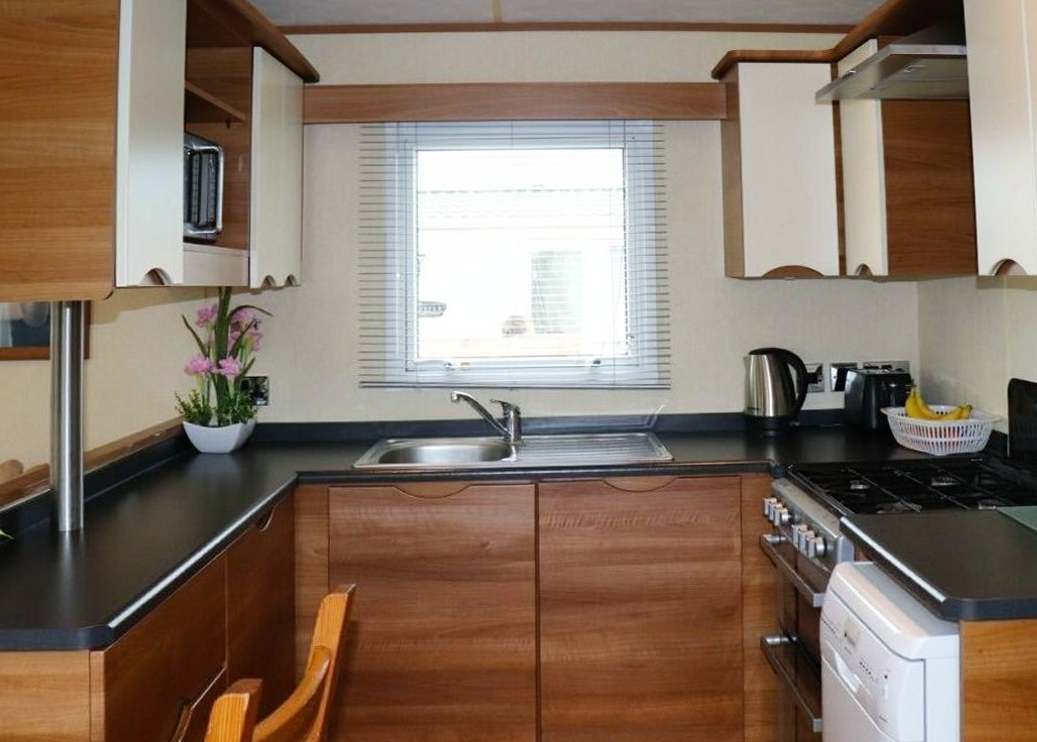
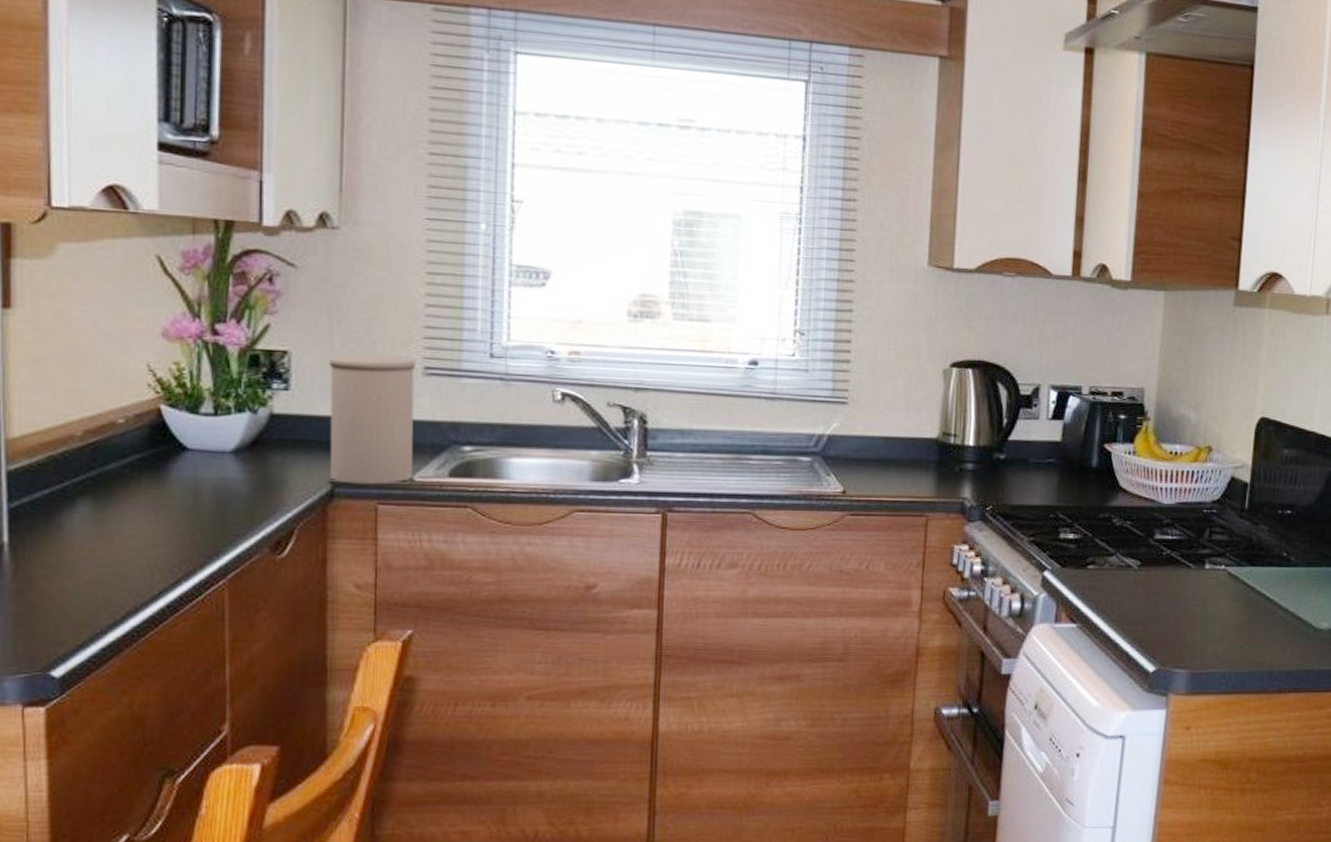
canister: none [295,375,354,472] -> present [329,354,417,485]

